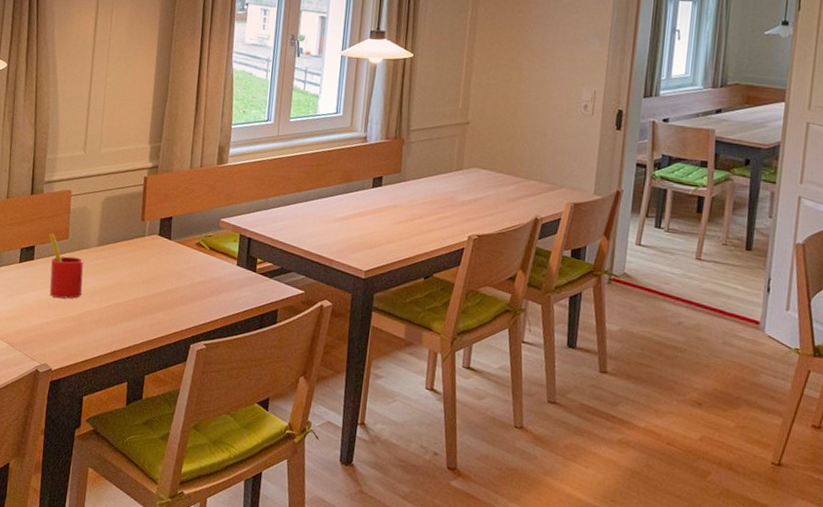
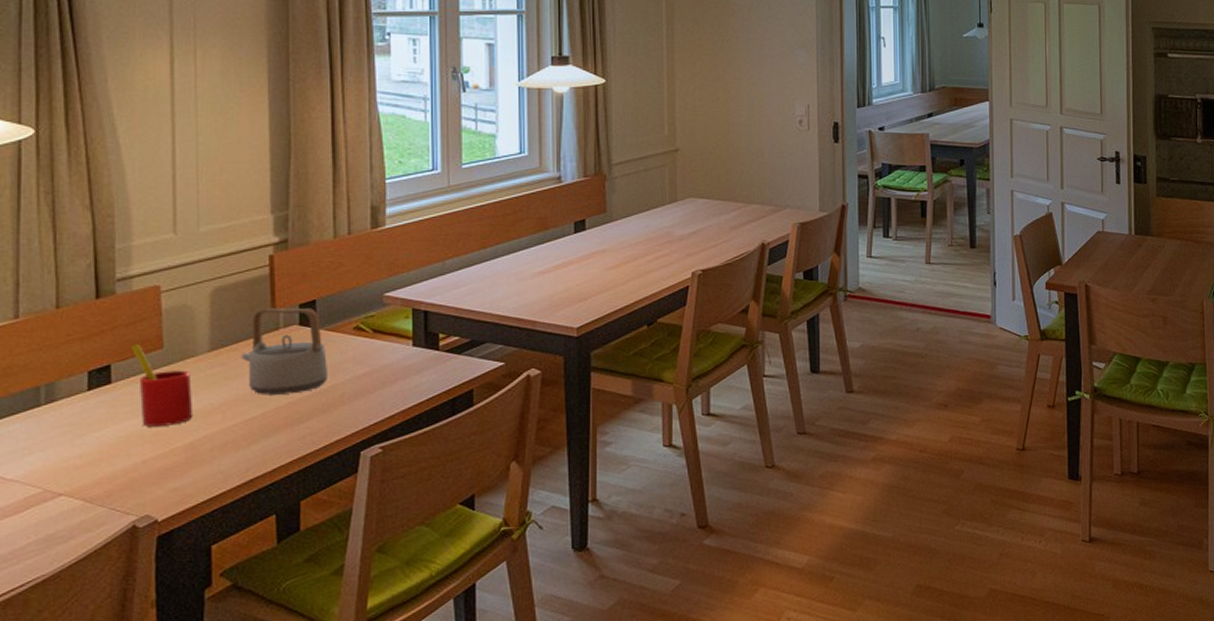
teapot: none [117,218,175,289] -> present [241,307,329,395]

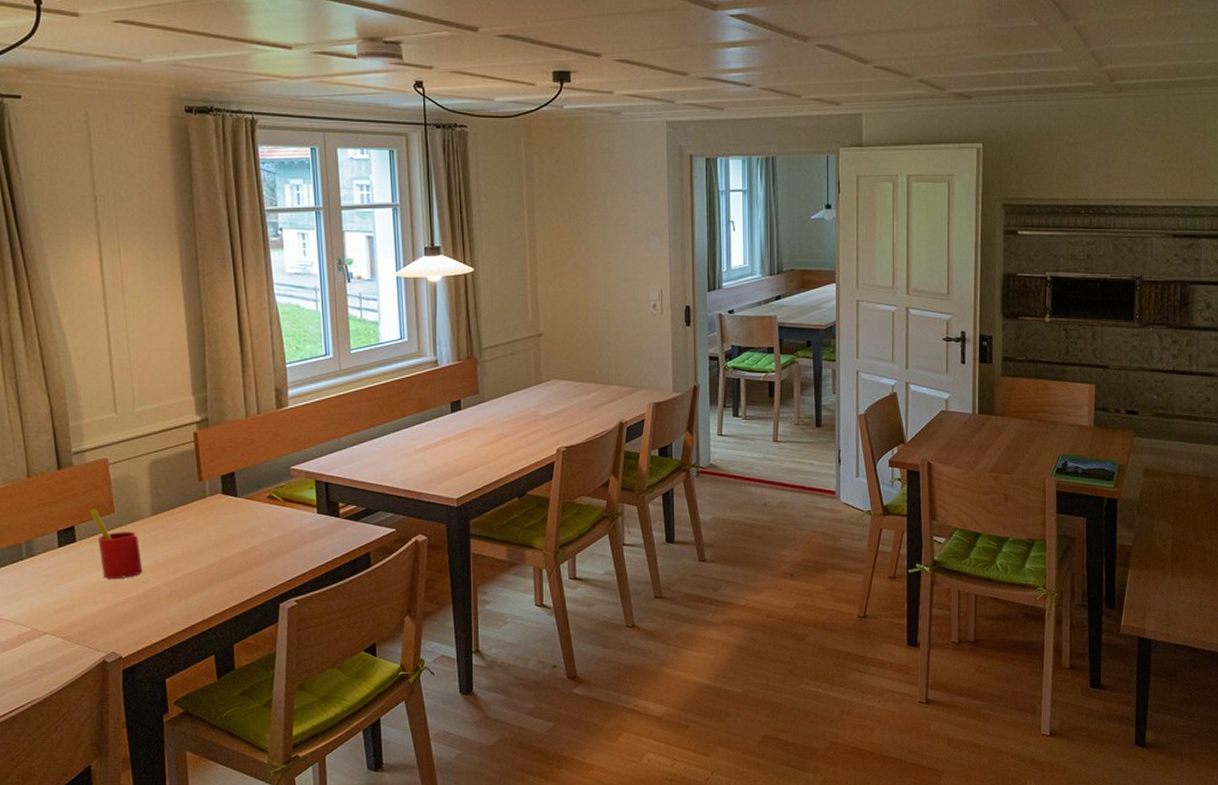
teapot: present [241,307,329,395] -> none [177,478,249,554]

